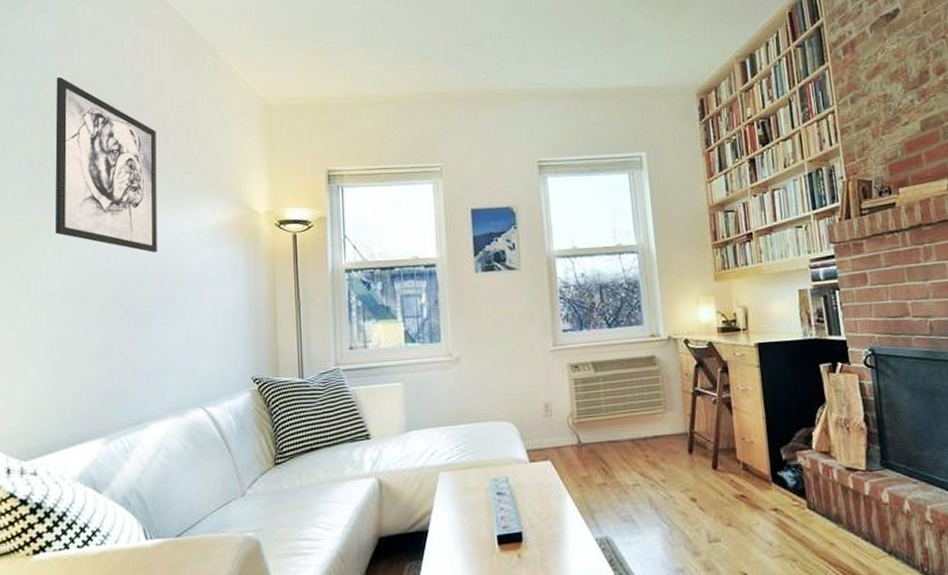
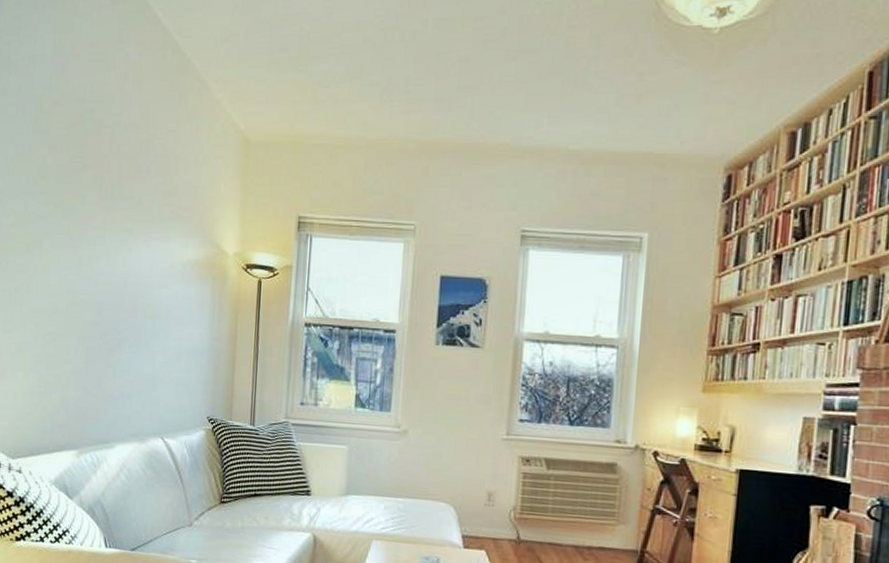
wall art: present [55,76,157,252] -> none [46,93,140,281]

